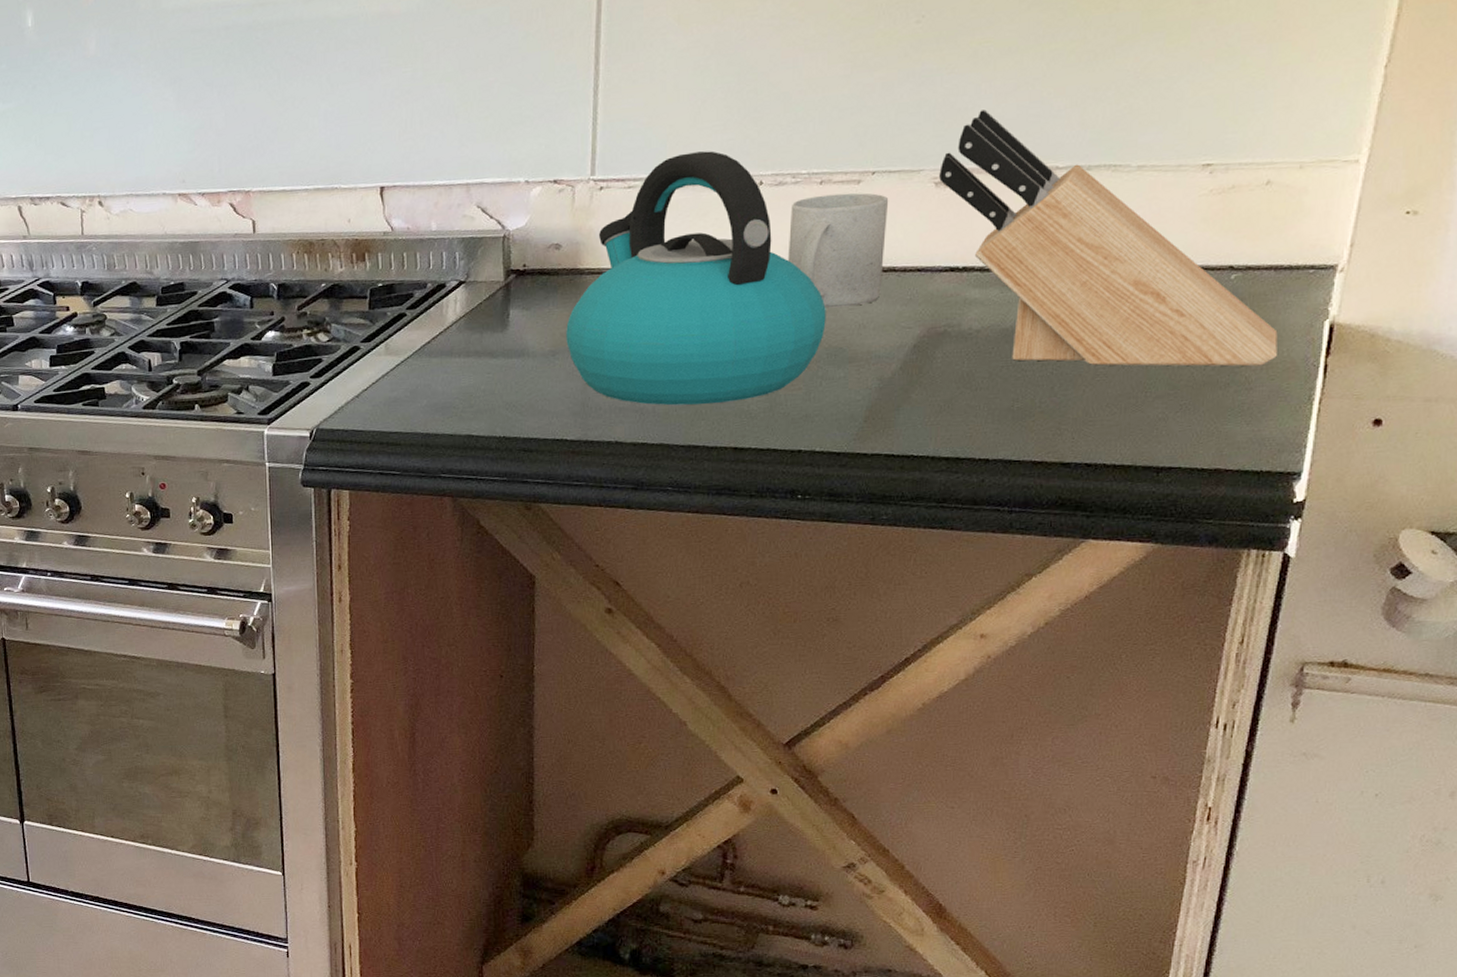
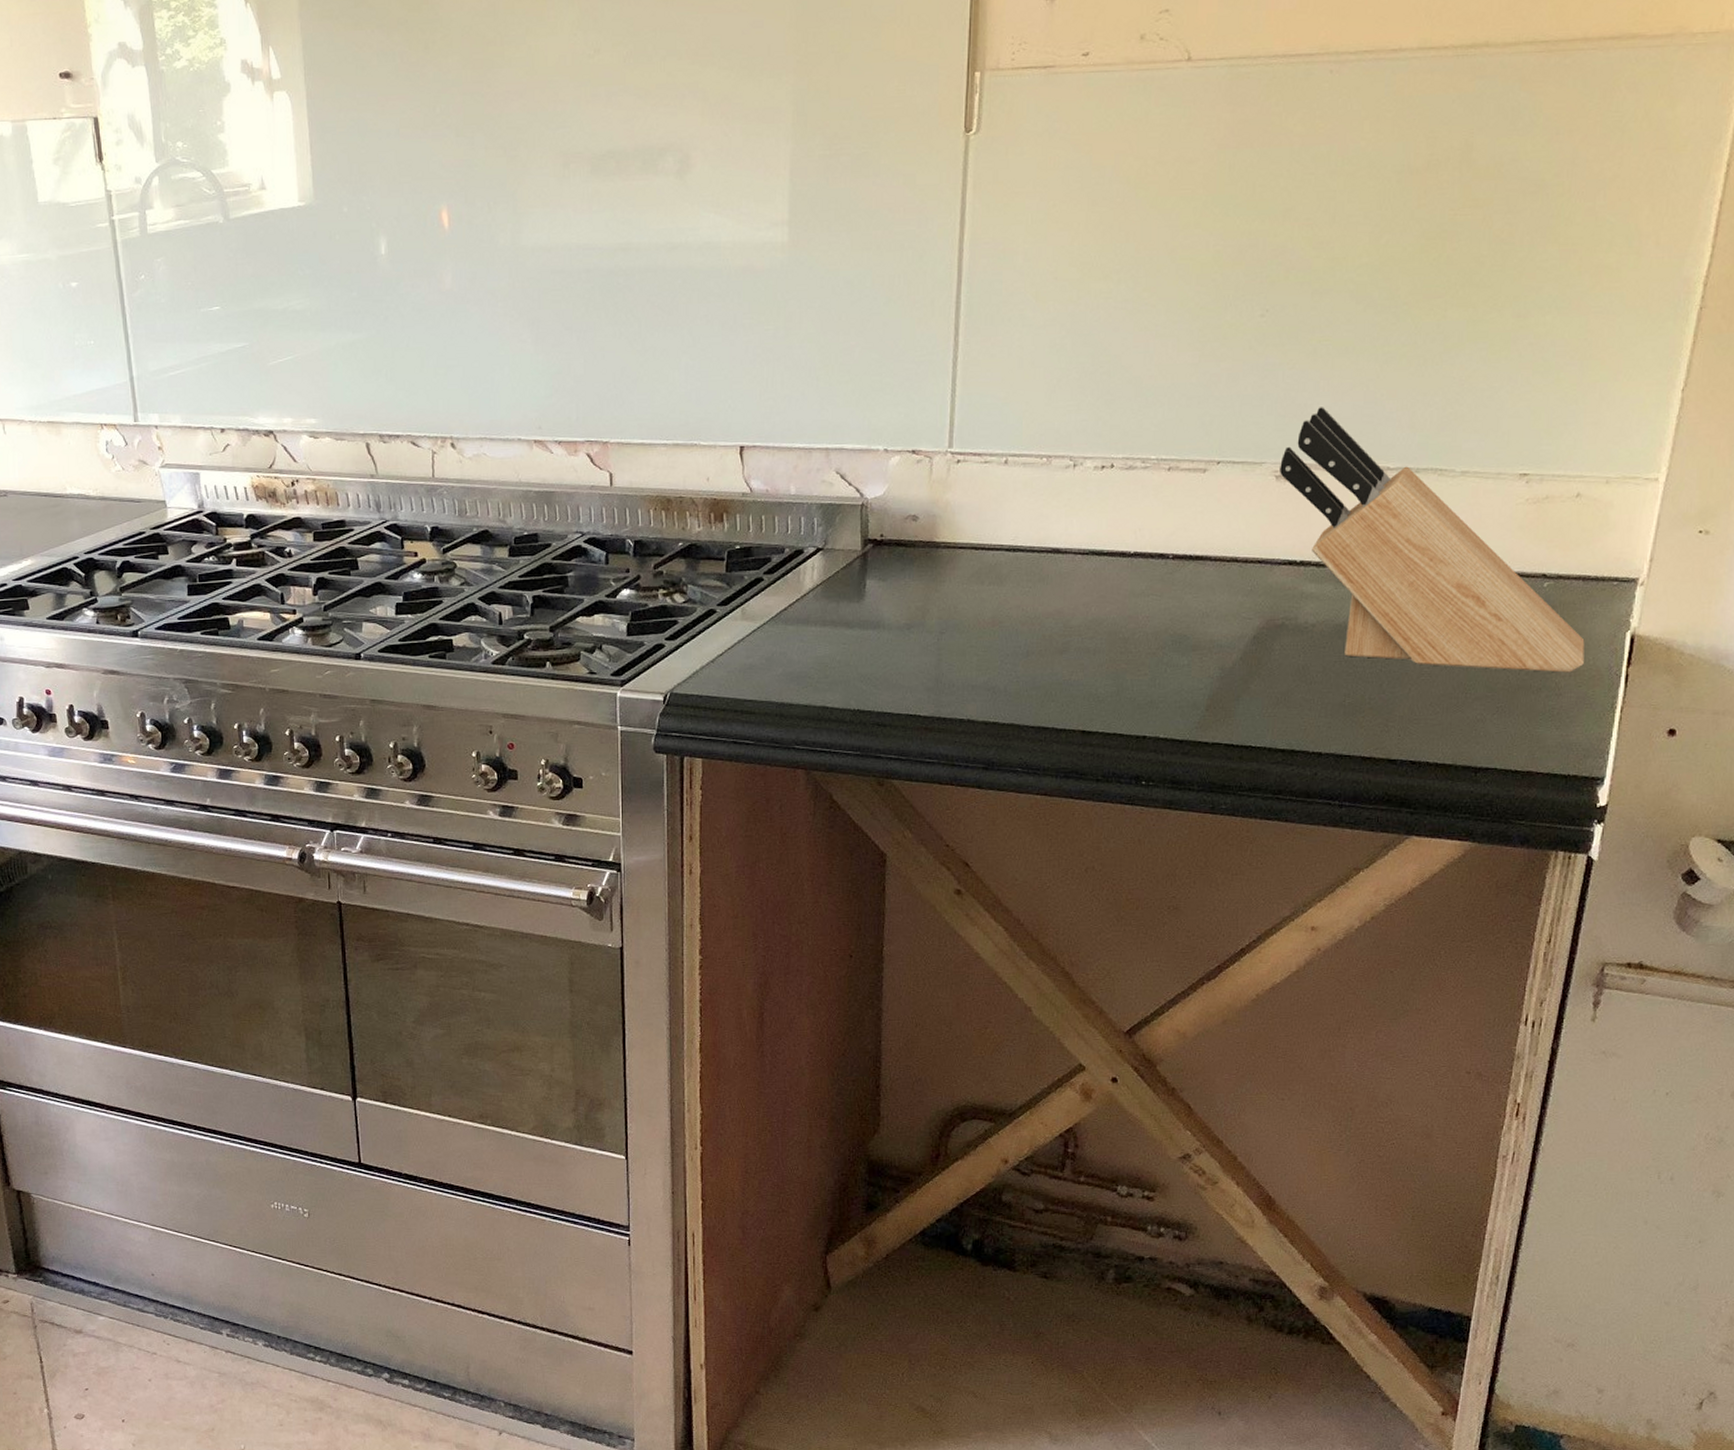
kettle: present [566,151,826,406] -> none [921,430,1172,686]
mug: present [787,193,889,308] -> none [1136,481,1233,595]

